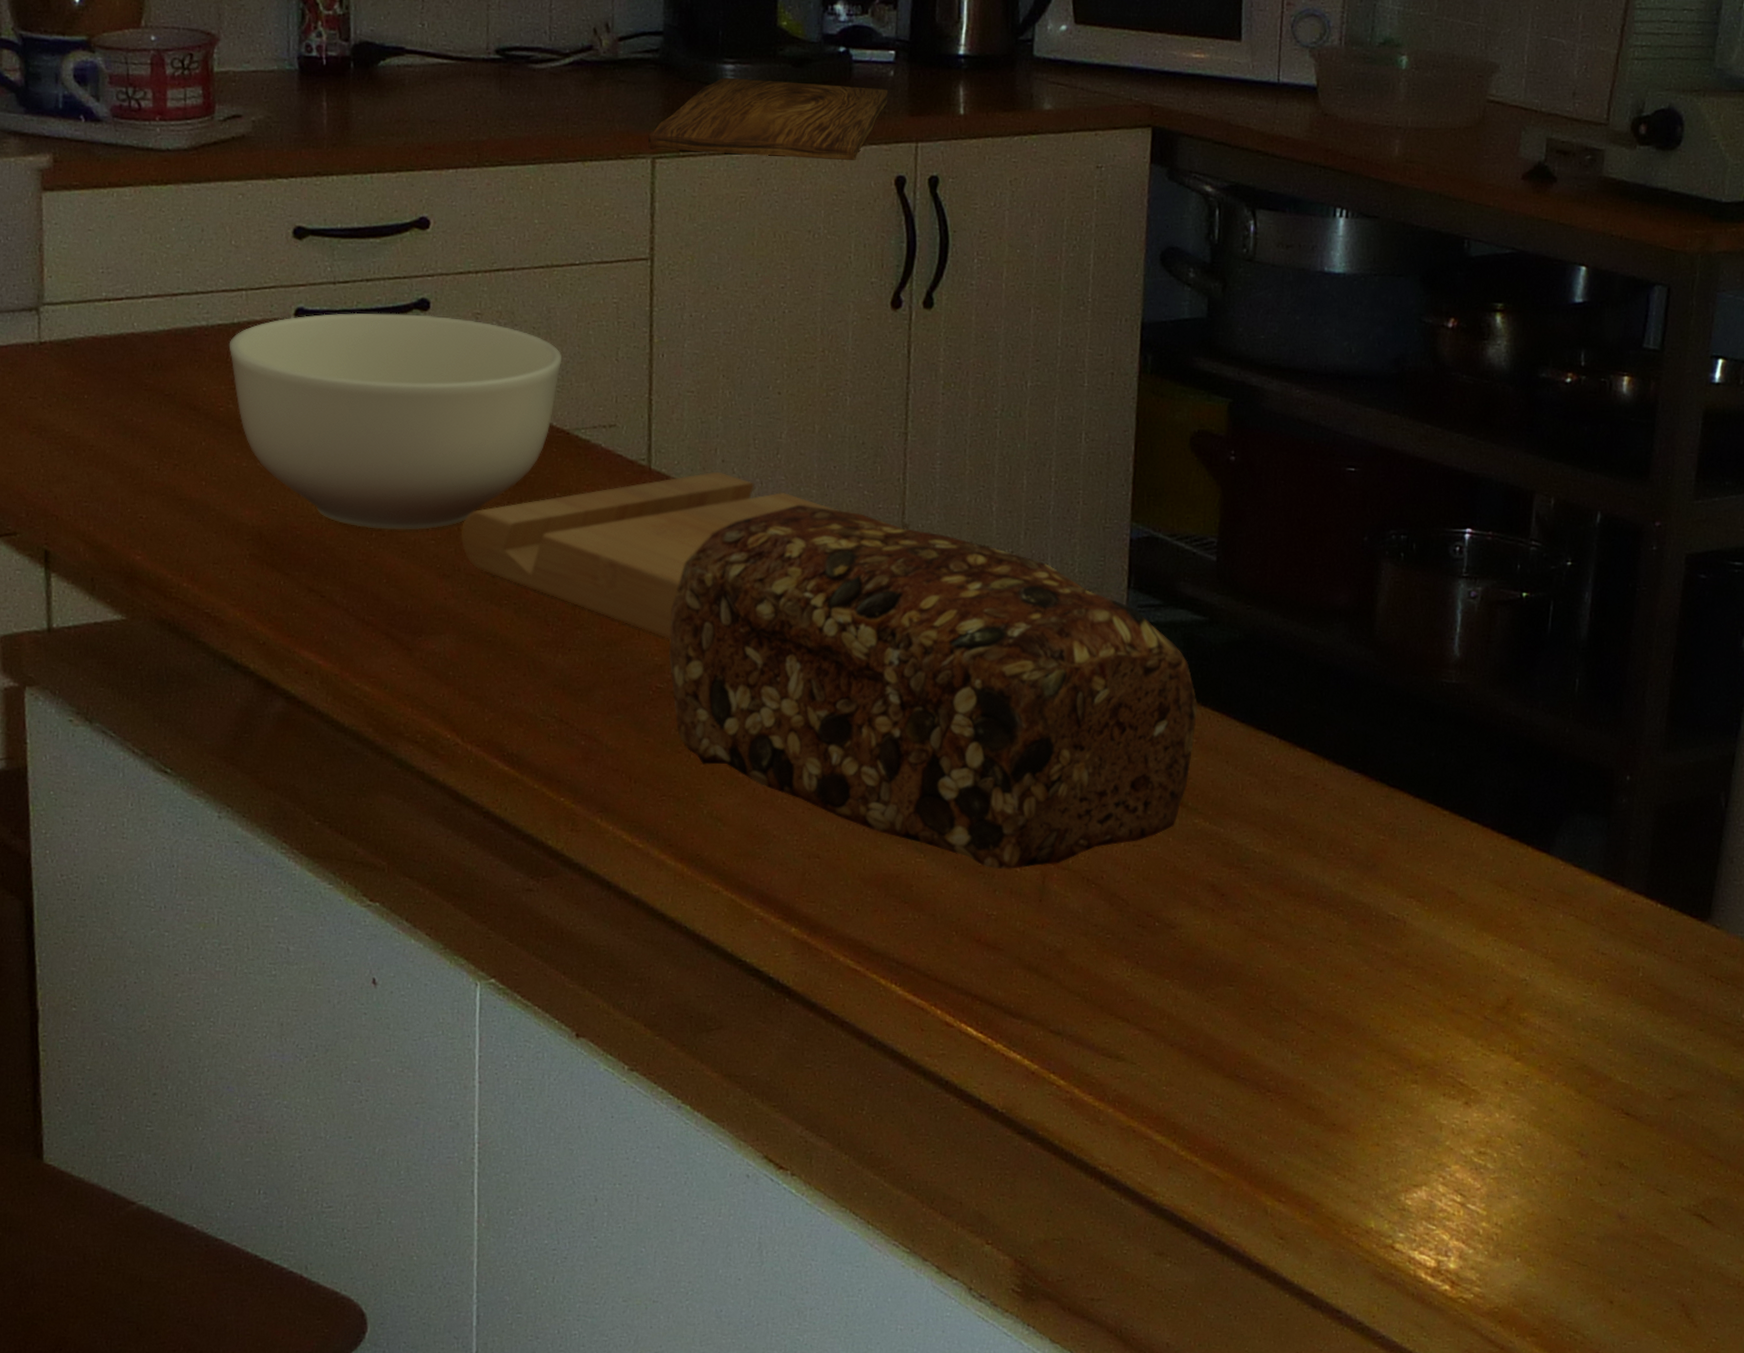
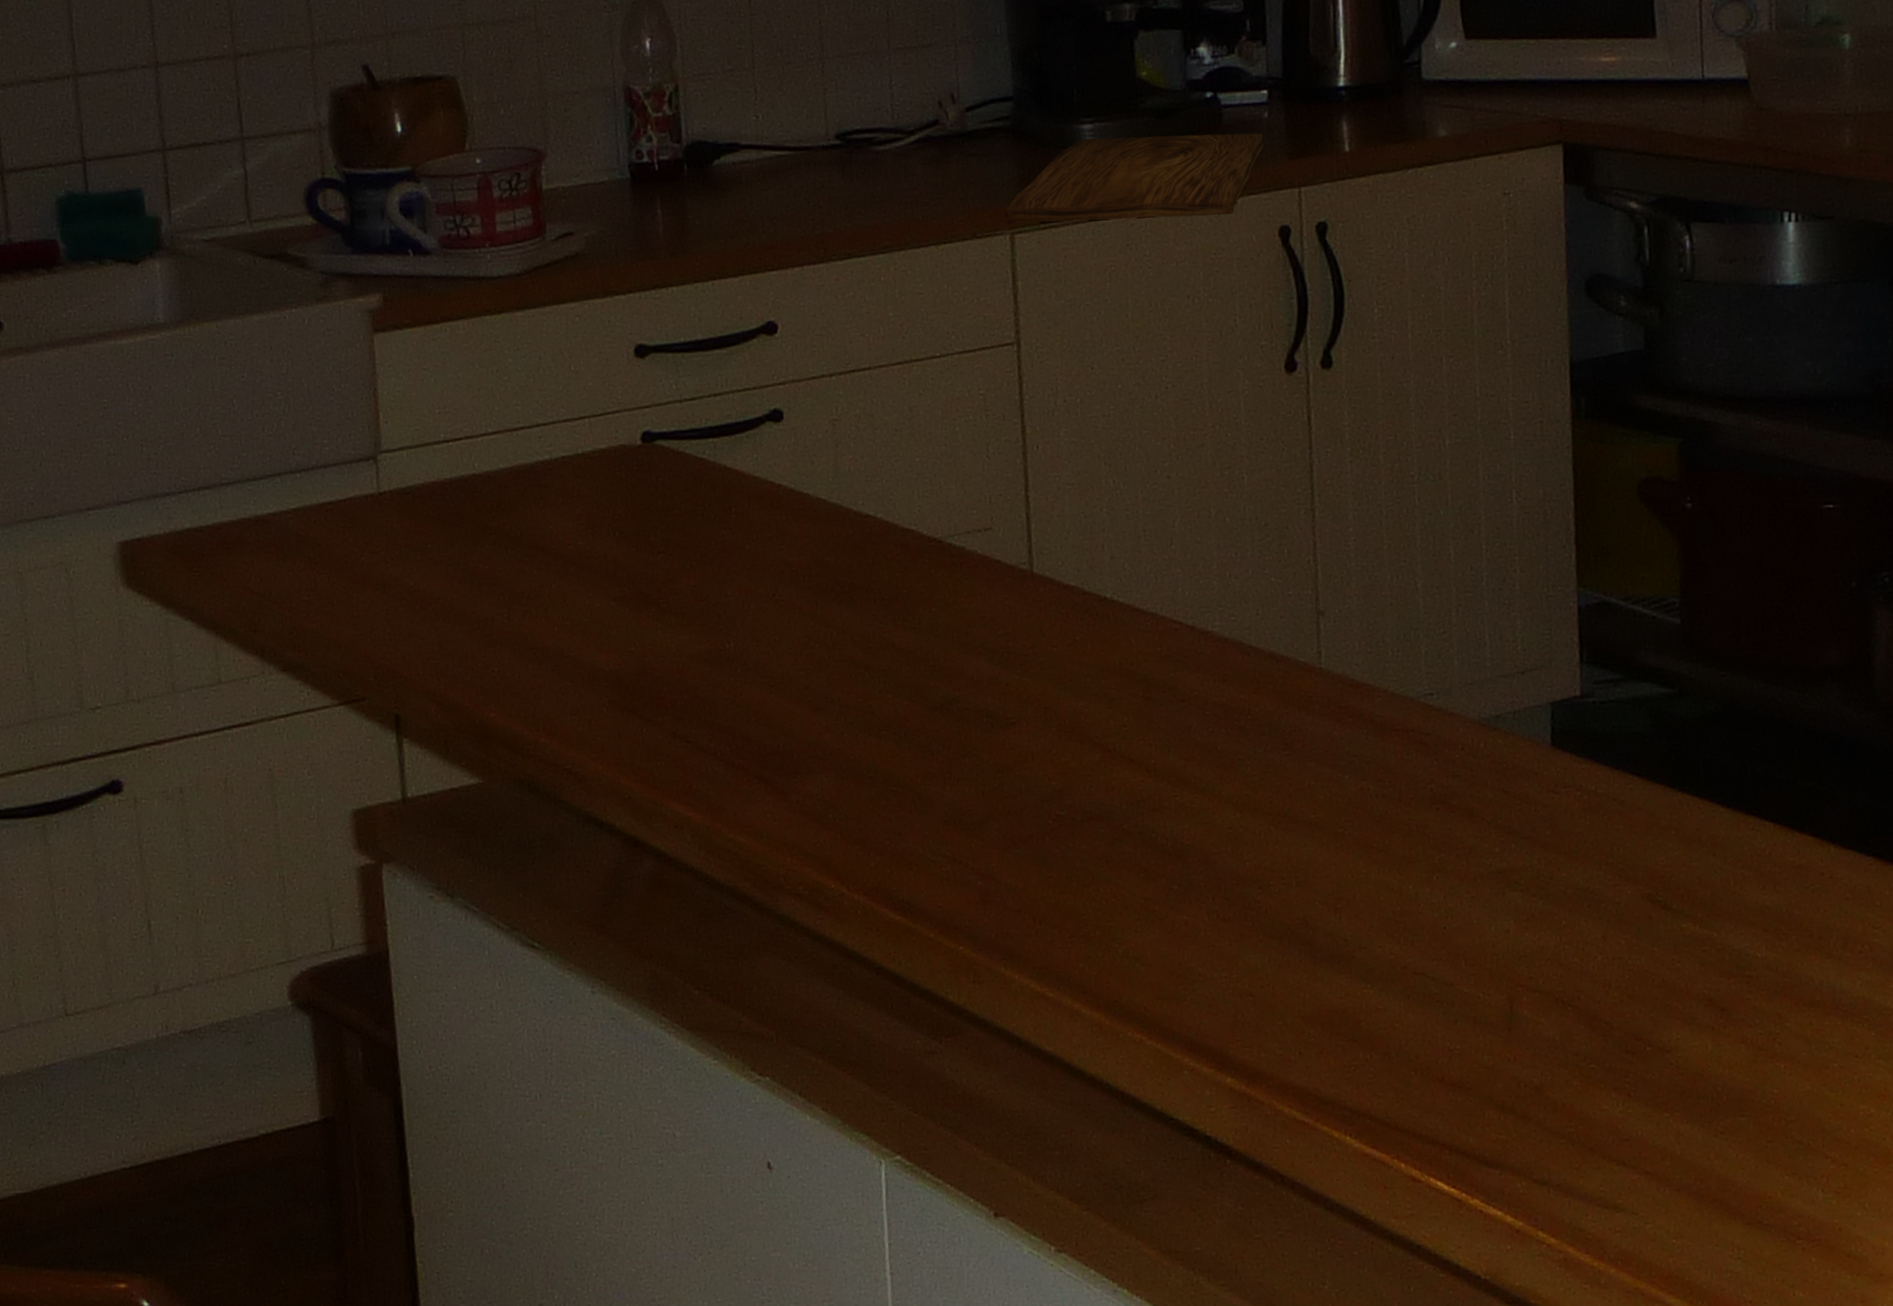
bowl: present [228,312,563,530] -> none [574,426,929,664]
cutting board: present [461,471,840,639] -> none [832,569,1246,760]
bread loaf: present [669,504,1198,870] -> none [1065,599,1675,997]

